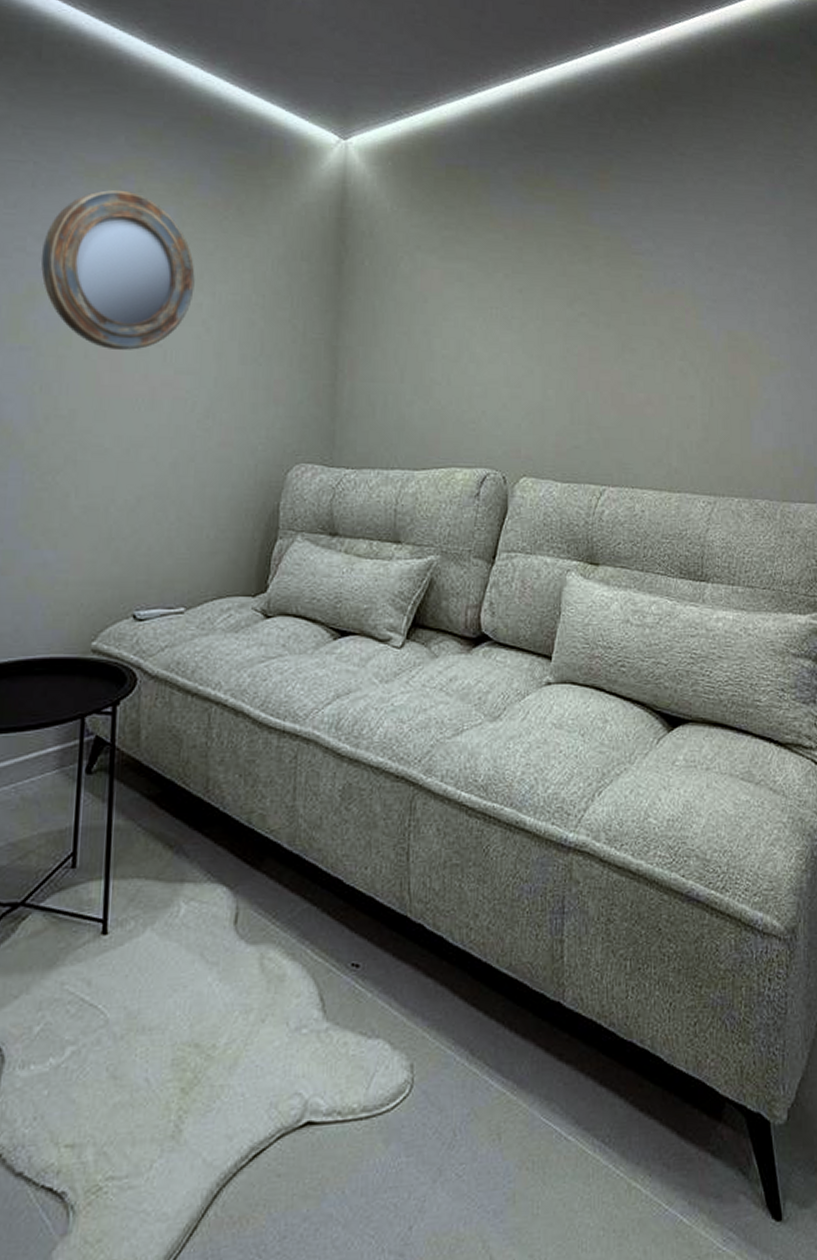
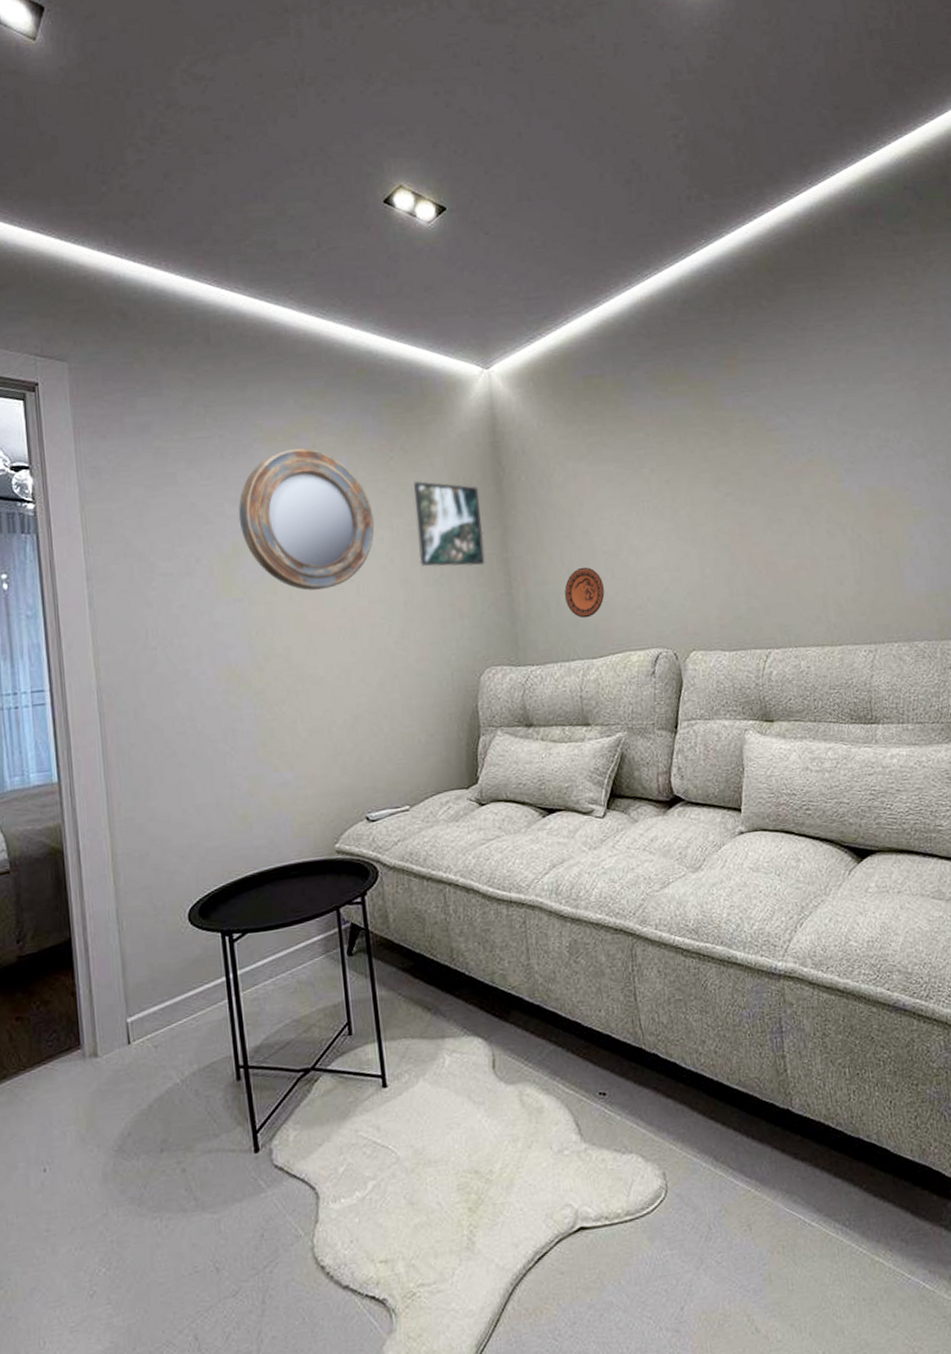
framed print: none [239,246,316,350] -> present [414,480,485,567]
decorative plate: none [394,368,437,425] -> present [564,567,605,619]

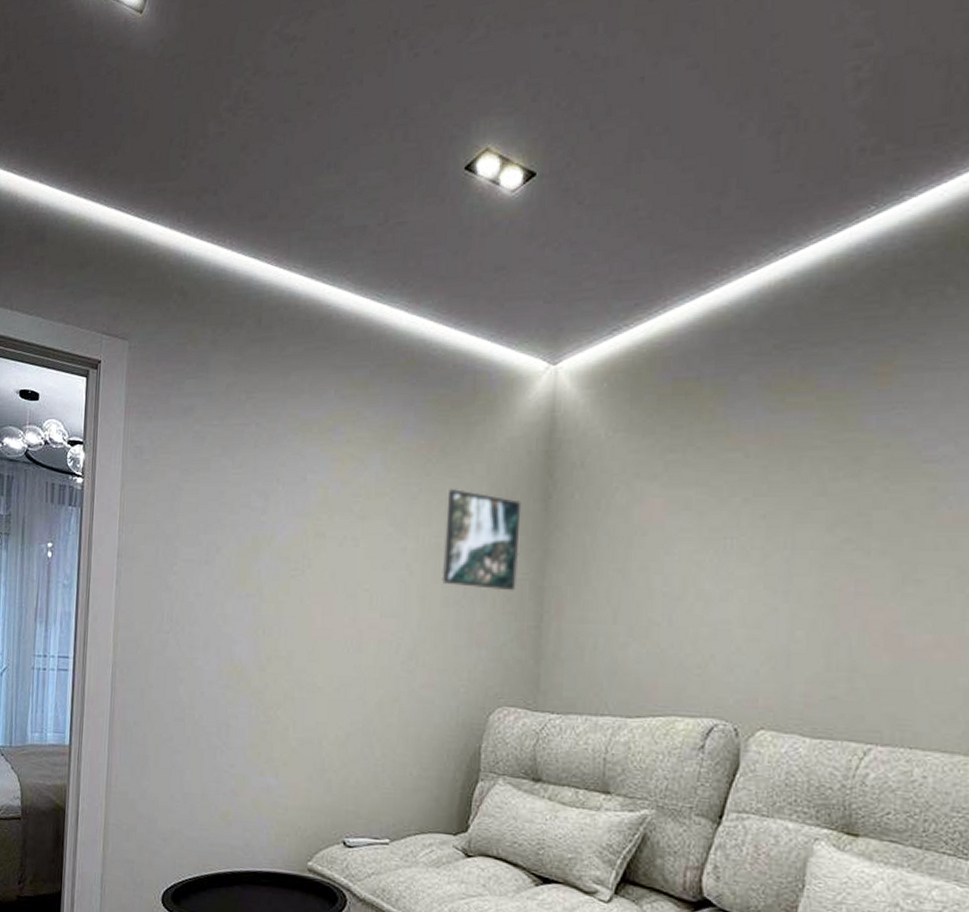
home mirror: present [238,448,375,591] -> none [263,442,400,595]
decorative plate: present [564,567,605,619] -> none [605,608,656,669]

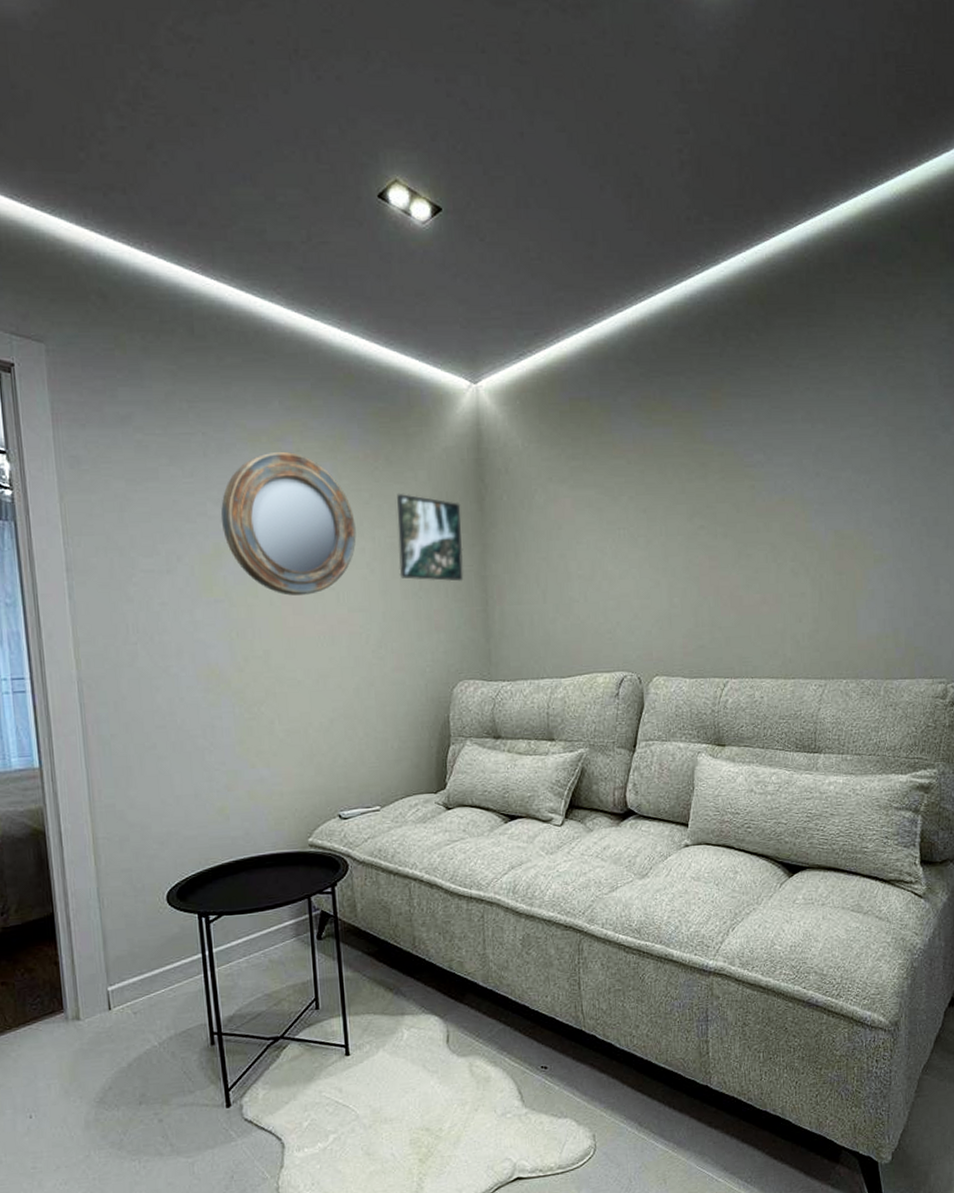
home mirror: none [263,442,400,595] -> present [220,451,356,596]

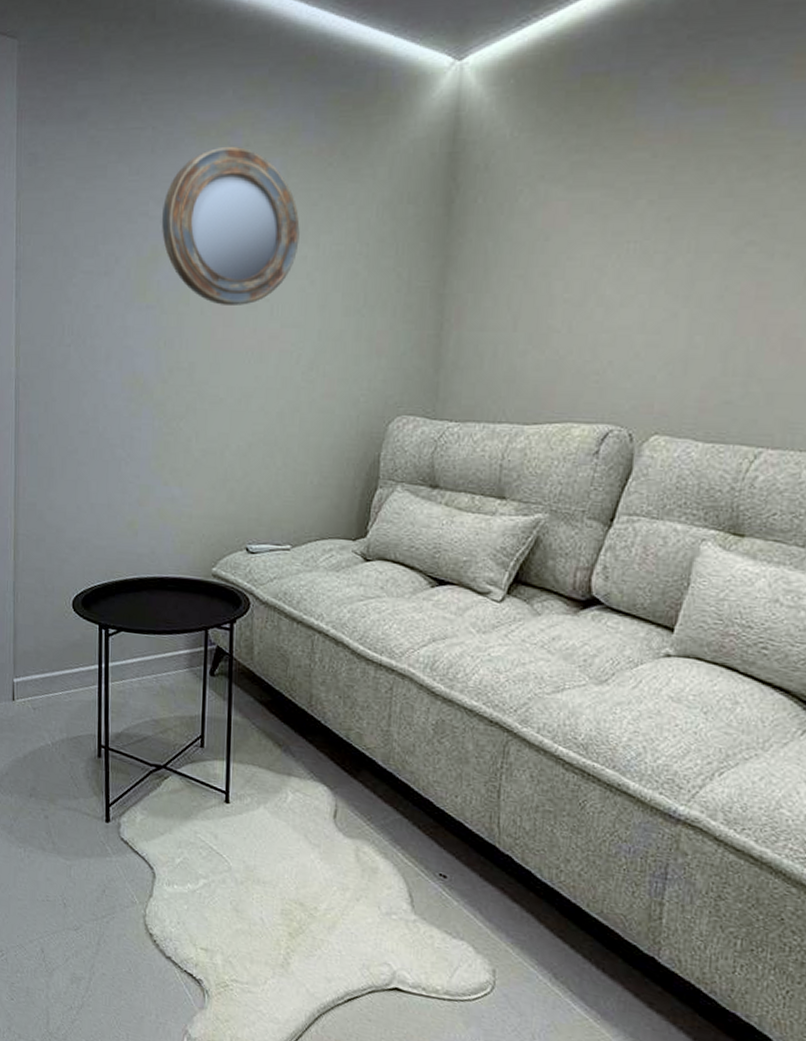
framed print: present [397,493,464,582] -> none [342,193,424,299]

